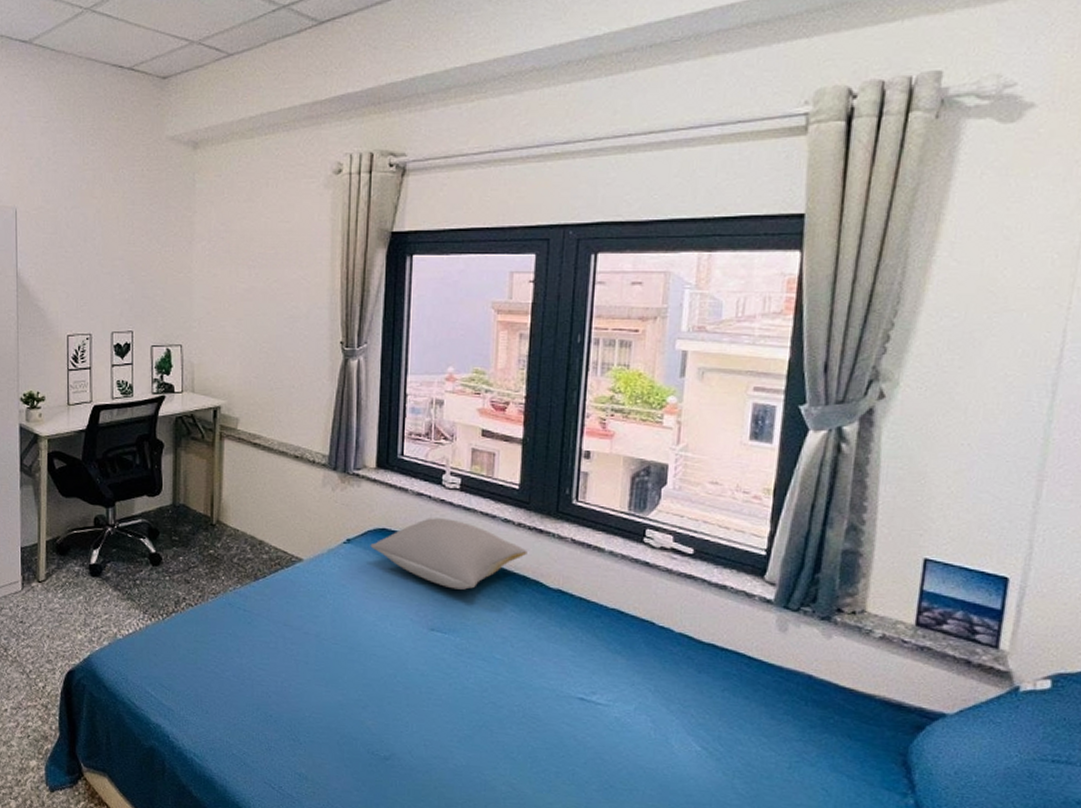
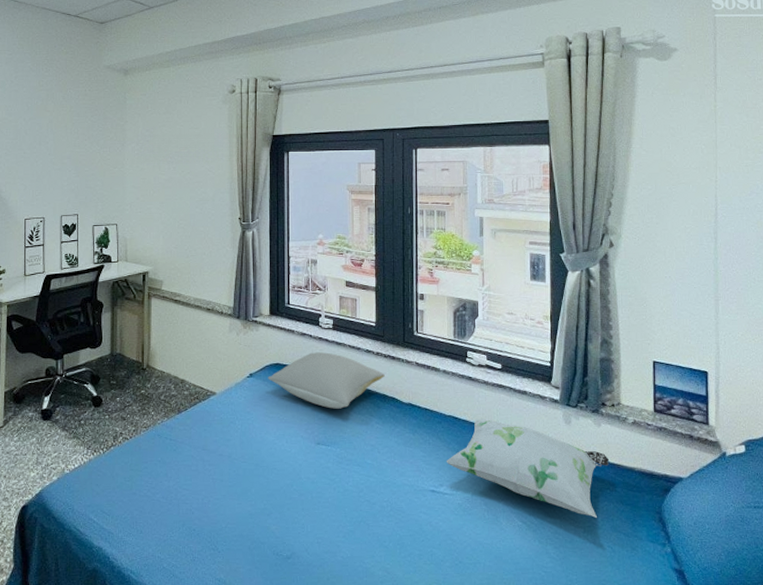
decorative pillow: none [602,615,839,752] -> present [446,418,610,518]

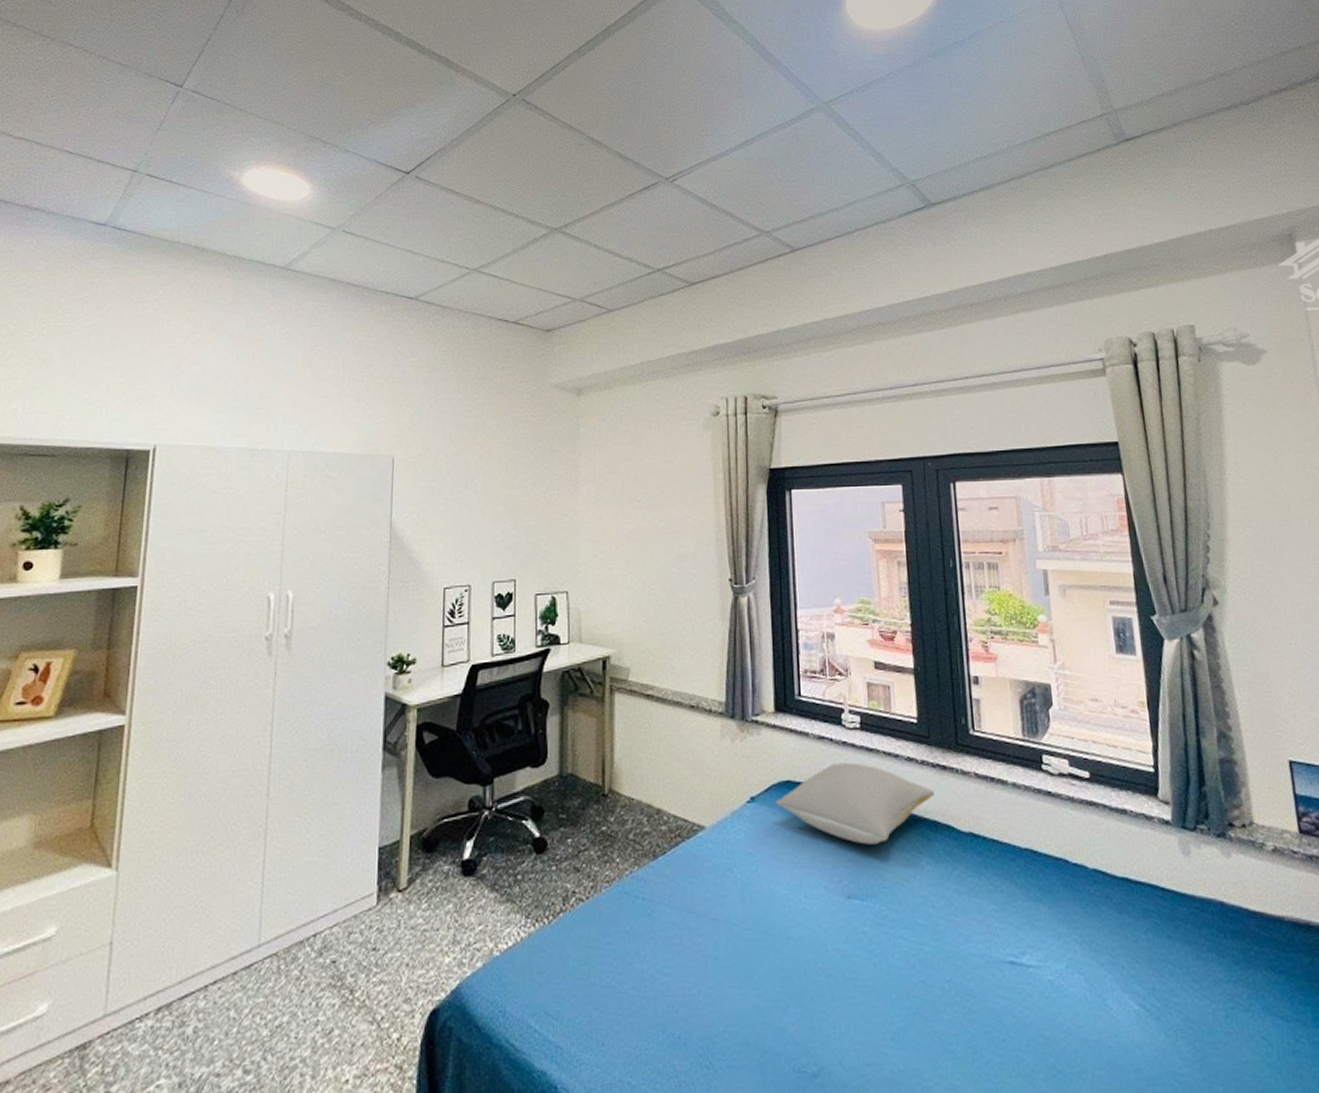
decorative pillow: present [446,418,610,518] -> none [1026,851,1249,994]

